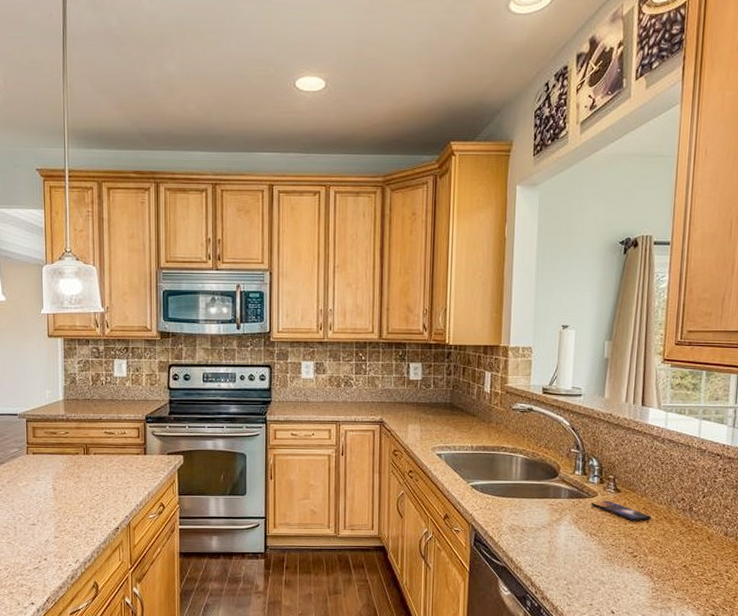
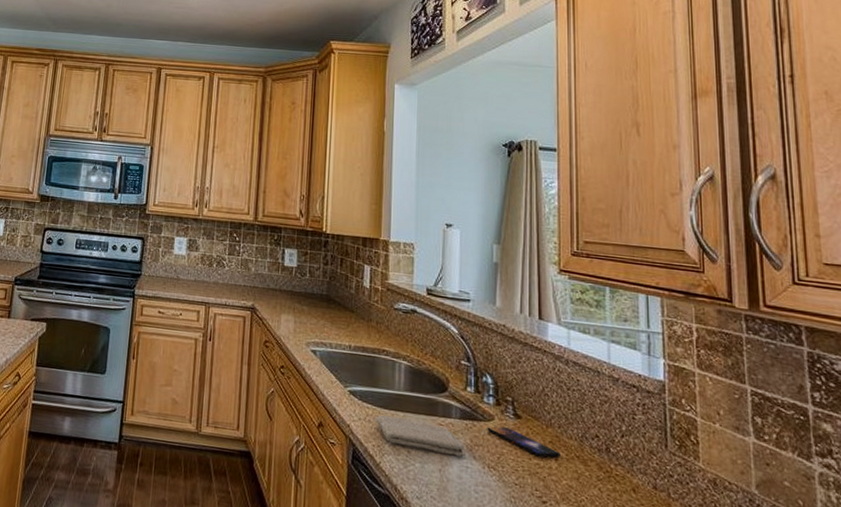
washcloth: none [495,502,571,529] -> present [376,414,464,457]

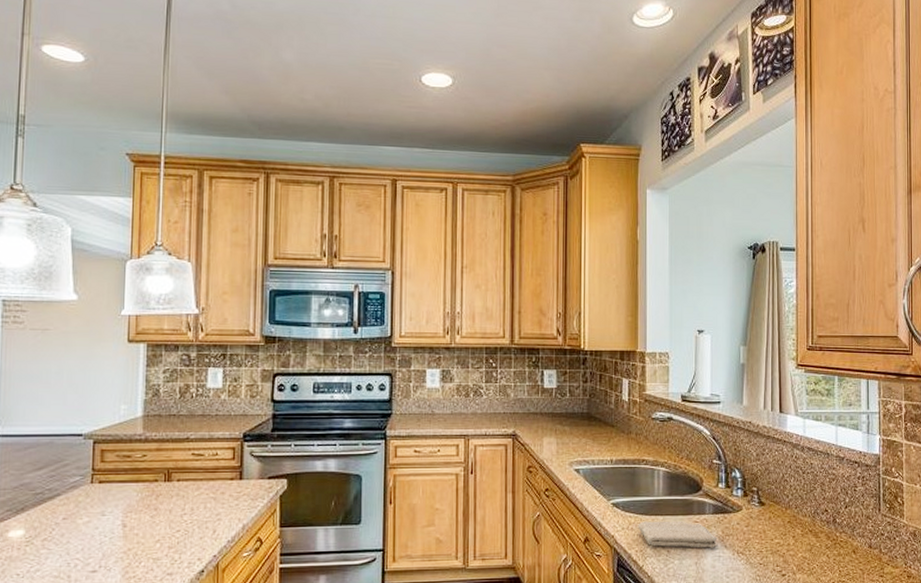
smartphone: present [487,426,561,458] -> none [736,515,797,537]

